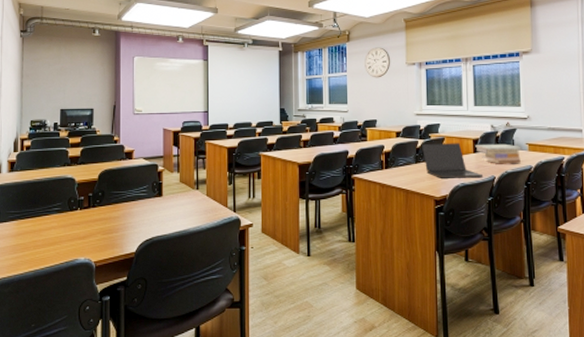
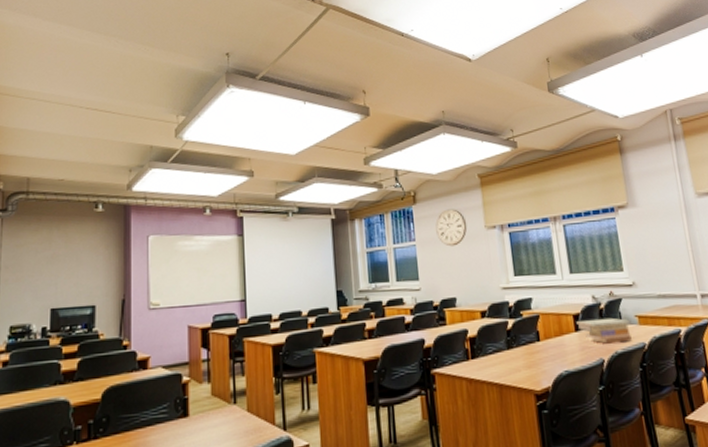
laptop: present [421,143,484,178] -> none [512,320,590,367]

